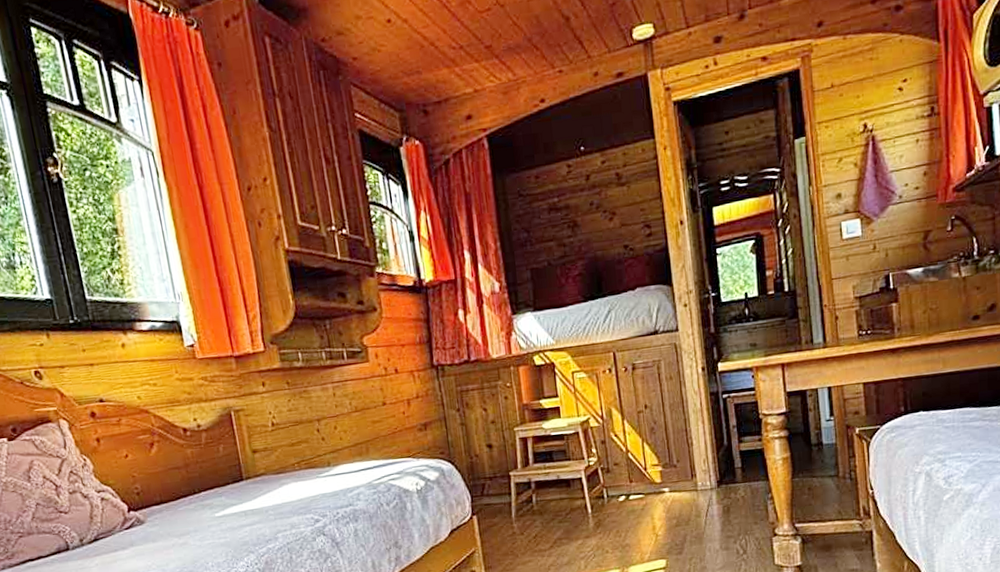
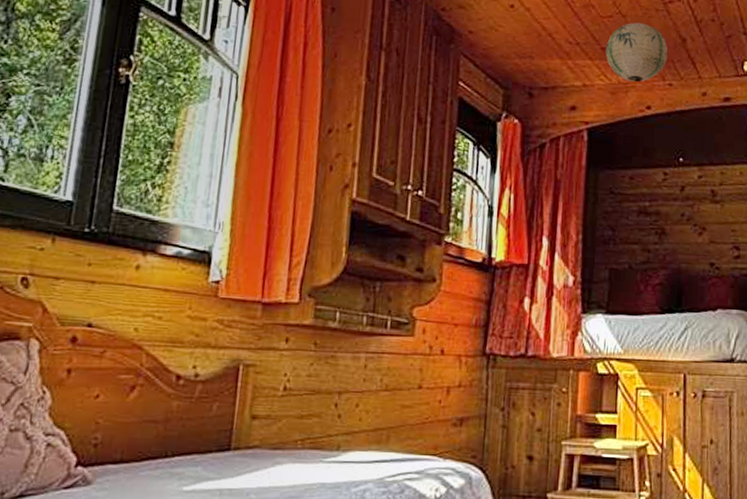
paper lantern: none [489,9,553,77] -> present [605,22,667,82]

